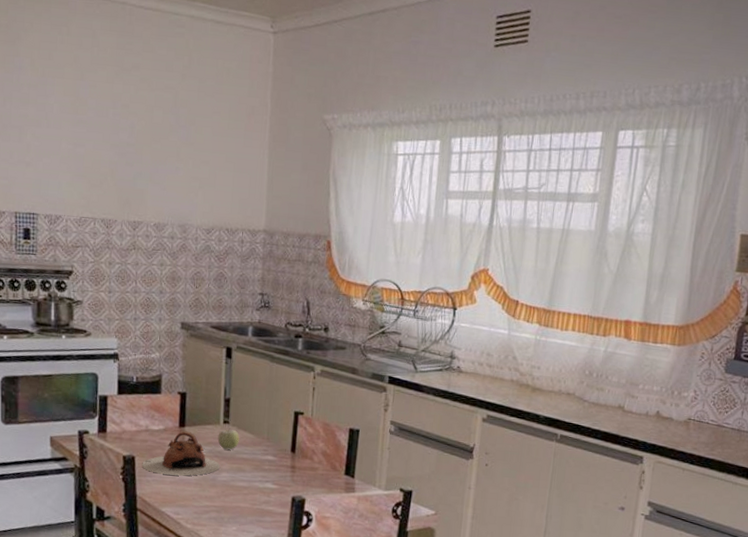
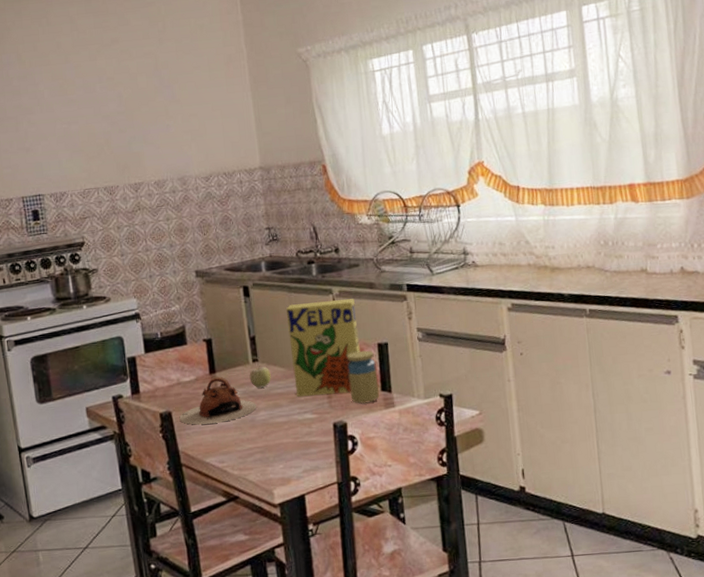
cereal box: none [260,373,335,471] -> present [286,299,360,397]
jar: none [313,432,344,484] -> present [347,350,379,404]

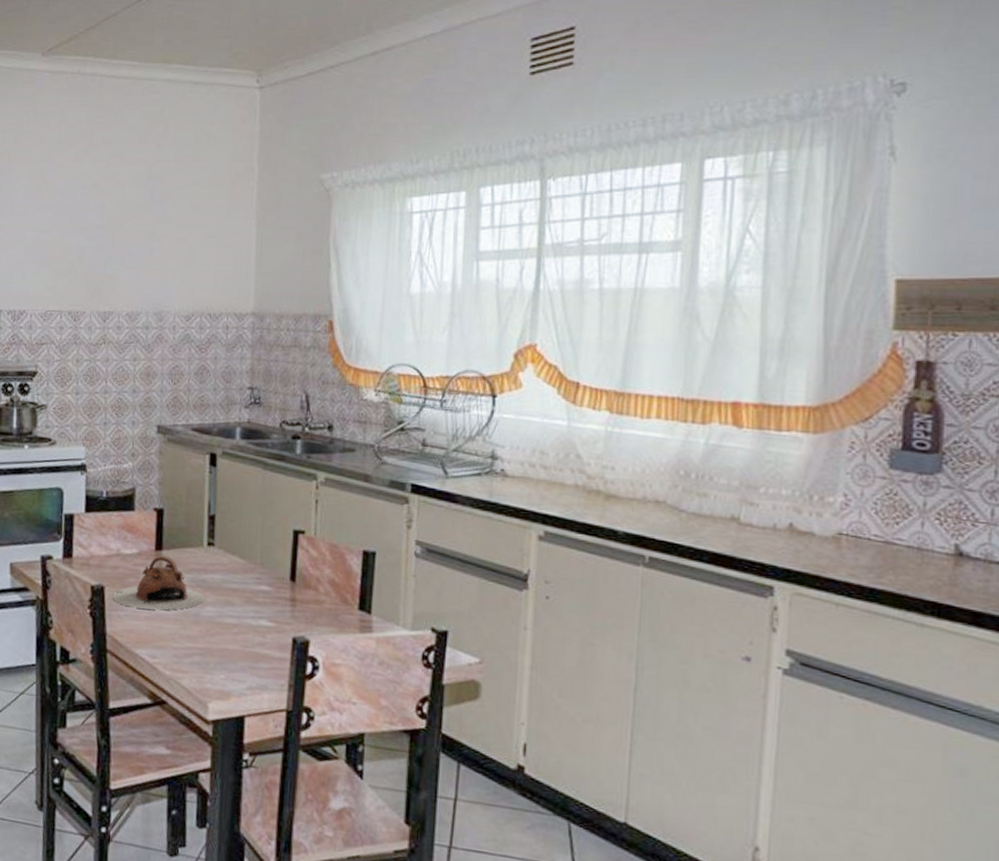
fruit: present [249,365,271,388] -> none [201,550,227,578]
cereal box: present [286,299,360,397] -> none [253,484,343,604]
jar: present [347,350,379,404] -> none [319,555,358,622]

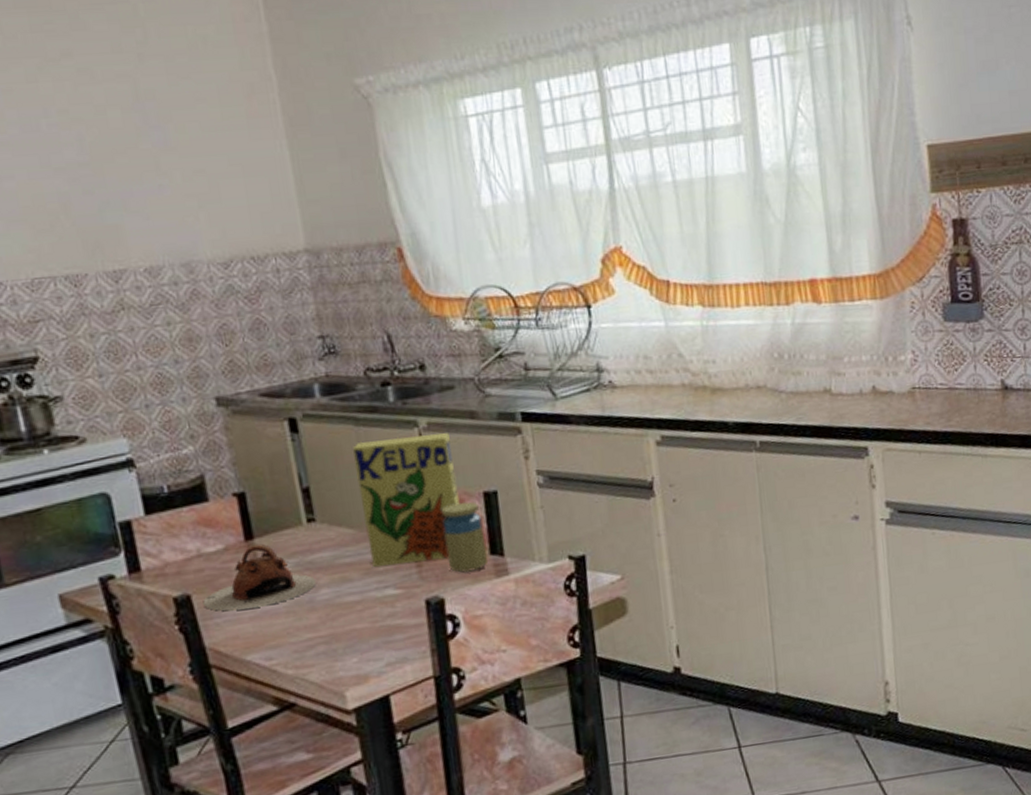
cereal box: none [253,484,343,604] -> present [353,433,460,567]
jar: none [319,555,358,622] -> present [441,501,487,573]

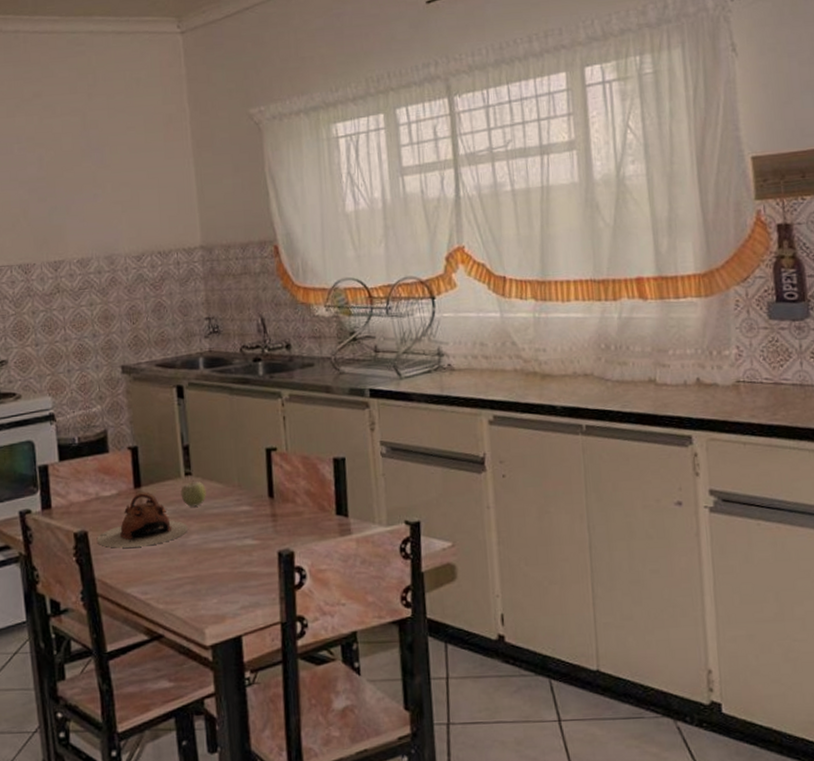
fruit: none [303,526,336,558] -> present [180,479,206,507]
cereal box: present [353,433,460,567] -> none [227,404,313,519]
jar: present [441,501,487,573] -> none [296,465,333,529]

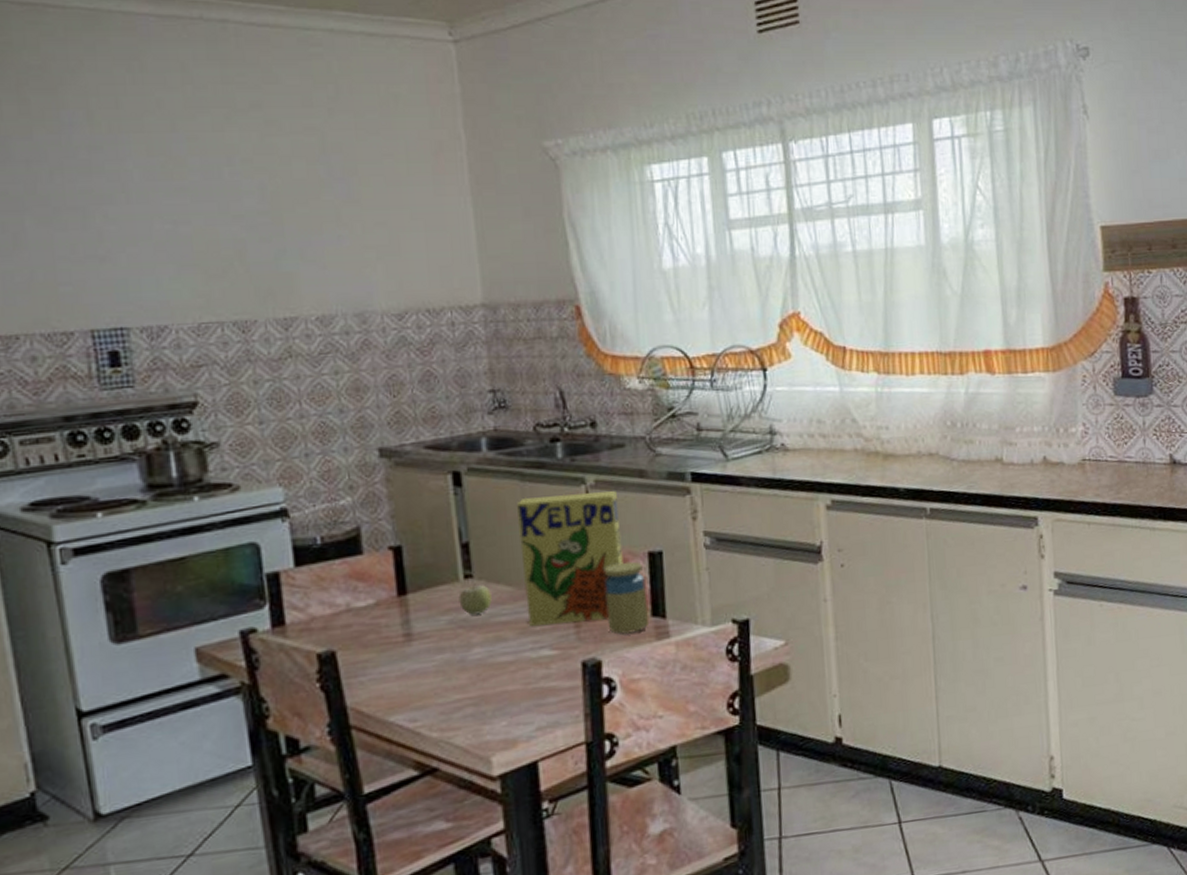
teapot: present [96,492,188,548] -> none [348,599,469,669]
cereal box: none [227,404,313,519] -> present [517,491,623,626]
jar: none [296,465,333,529] -> present [603,561,648,634]

